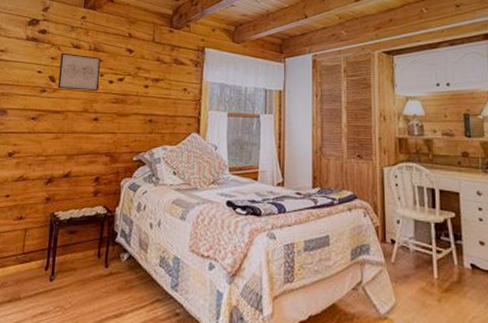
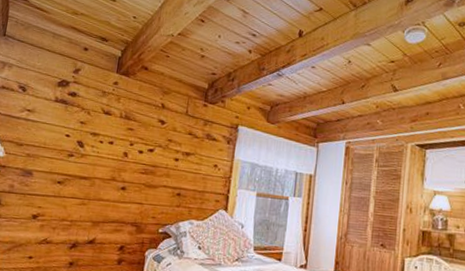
wall art: present [57,53,101,92] -> none [85,118,131,161]

